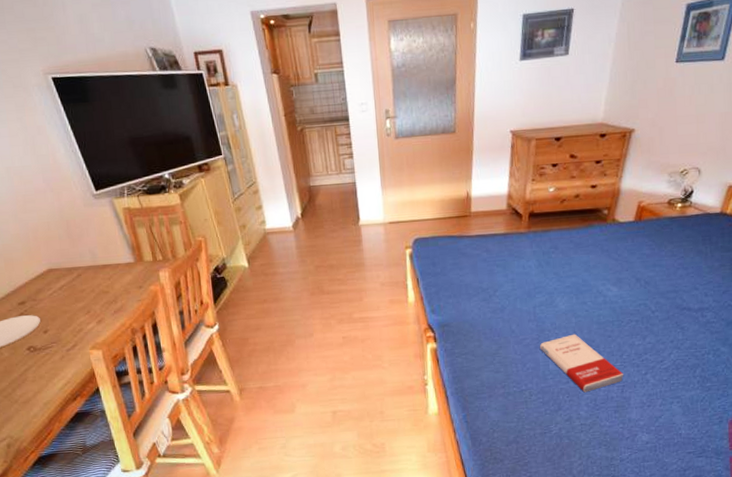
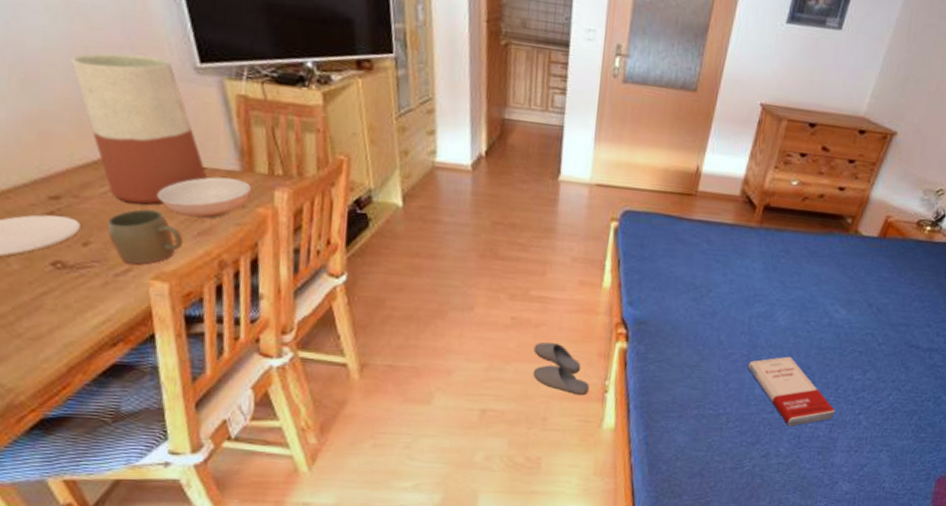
vase: none [15,192,113,298] -> present [70,53,207,205]
mug: none [56,300,106,341] -> present [107,209,182,265]
bowl: none [84,268,144,301] -> present [157,177,251,219]
slippers: none [364,352,412,391] -> present [533,342,590,396]

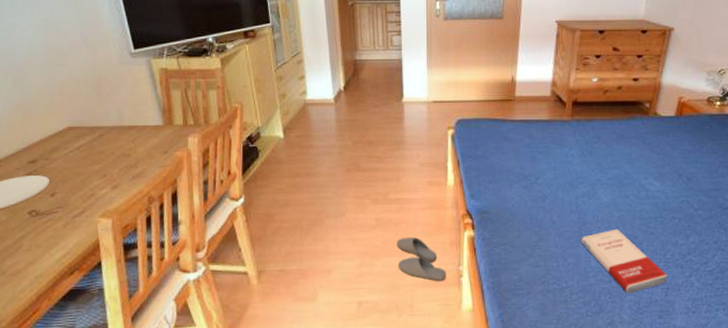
vase: present [70,53,207,205] -> none [46,49,139,159]
mug: present [107,209,182,265] -> none [68,163,122,207]
bowl: present [157,177,251,219] -> none [104,132,171,165]

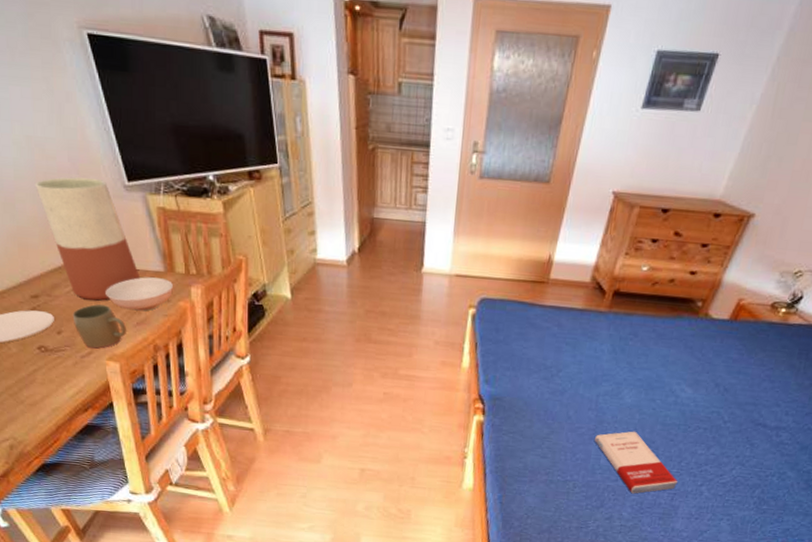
vase: none [46,49,139,159] -> present [35,177,140,301]
mug: none [68,163,122,207] -> present [72,304,126,349]
bowl: none [104,132,171,165] -> present [105,277,173,311]
slippers: present [396,237,446,282] -> none [403,414,451,460]

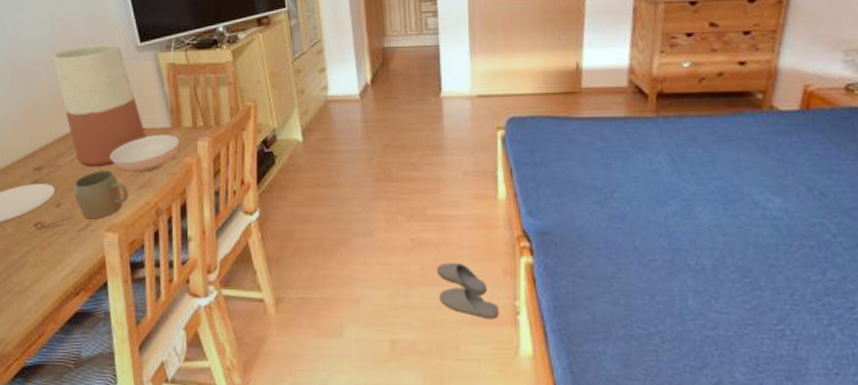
slippers: none [403,414,451,460] -> present [437,263,499,320]
book: present [594,431,678,494] -> none [673,258,797,345]

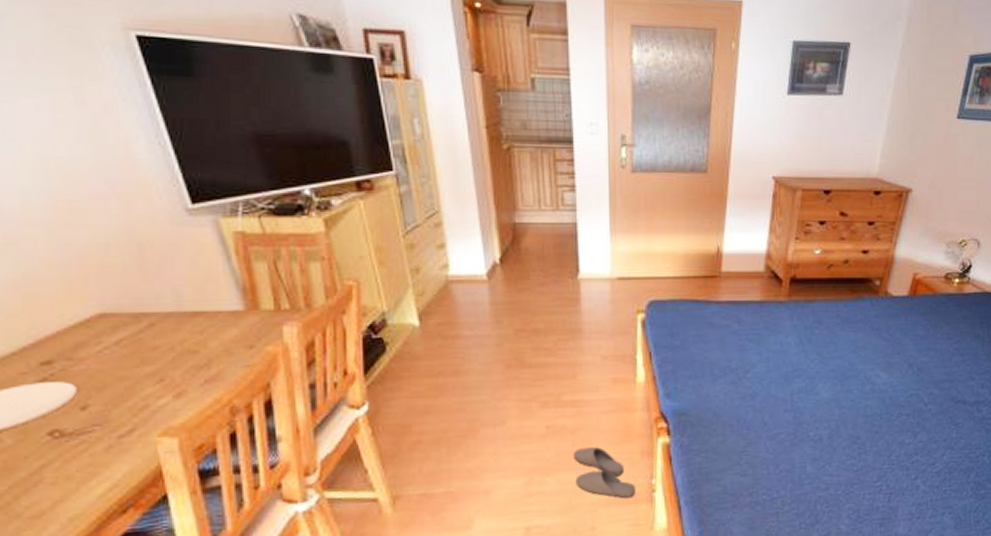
vase: present [51,43,146,166] -> none [52,202,209,358]
mug: present [73,170,128,219] -> none [105,362,188,423]
bowl: present [110,135,179,173] -> none [158,319,257,365]

